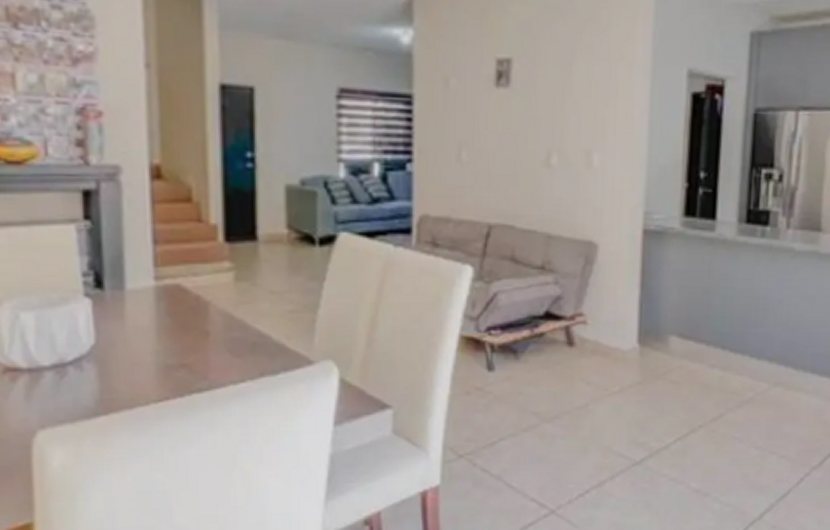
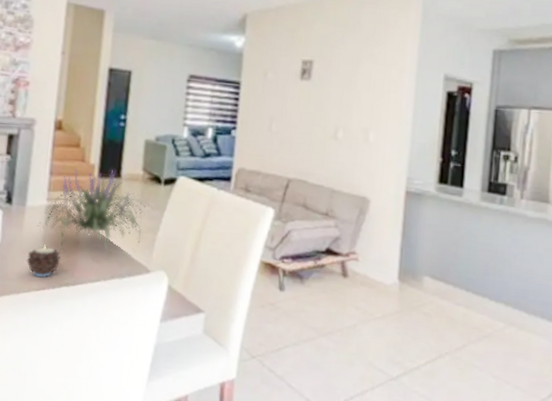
candle: none [137,341,186,383] -> present [26,245,61,277]
plant: none [145,229,307,350] -> present [37,169,153,253]

